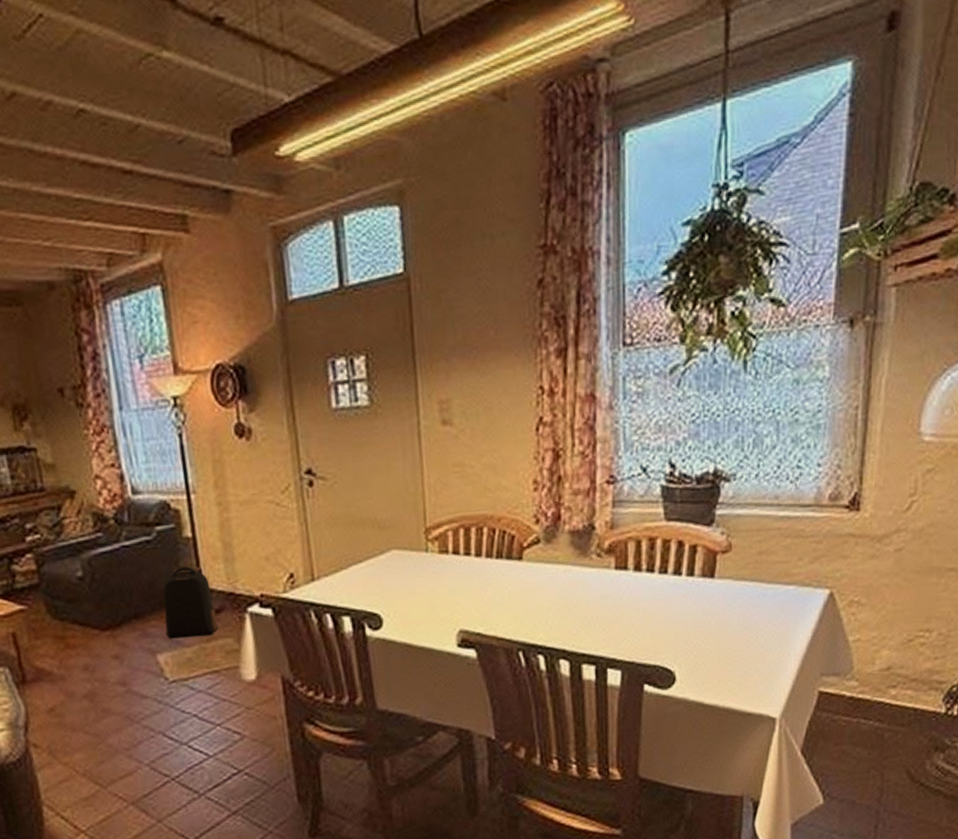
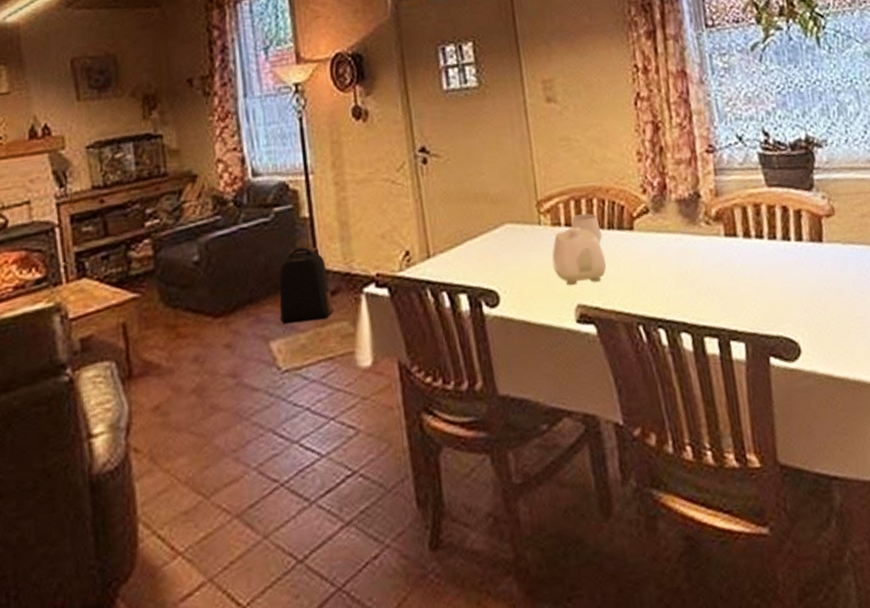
teapot: none [436,554,492,612] -> present [551,226,607,286]
cup: none [459,542,491,572] -> present [571,213,603,244]

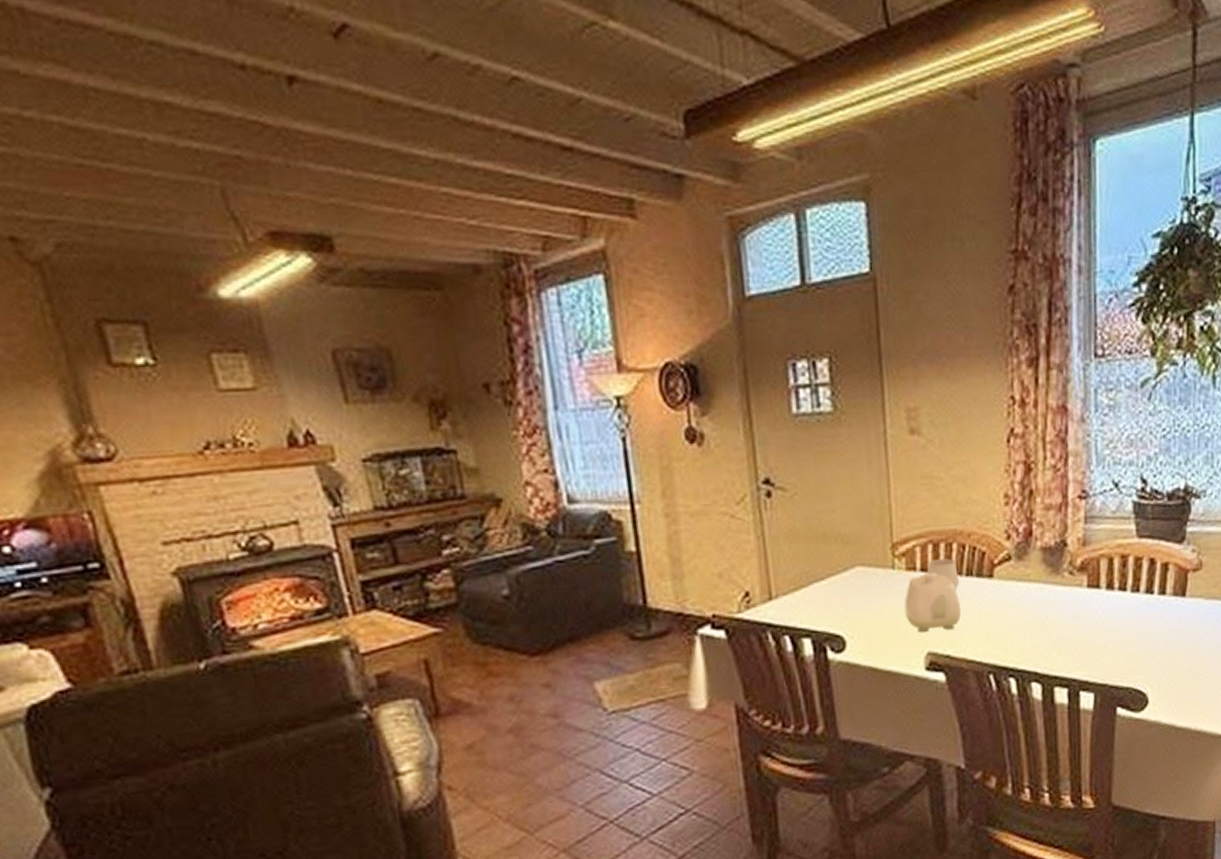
backpack: present [279,247,334,325] -> none [602,584,665,665]

